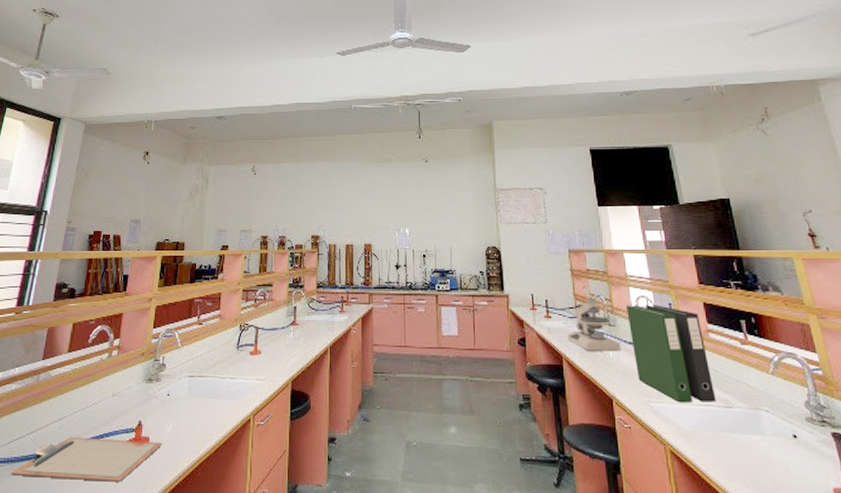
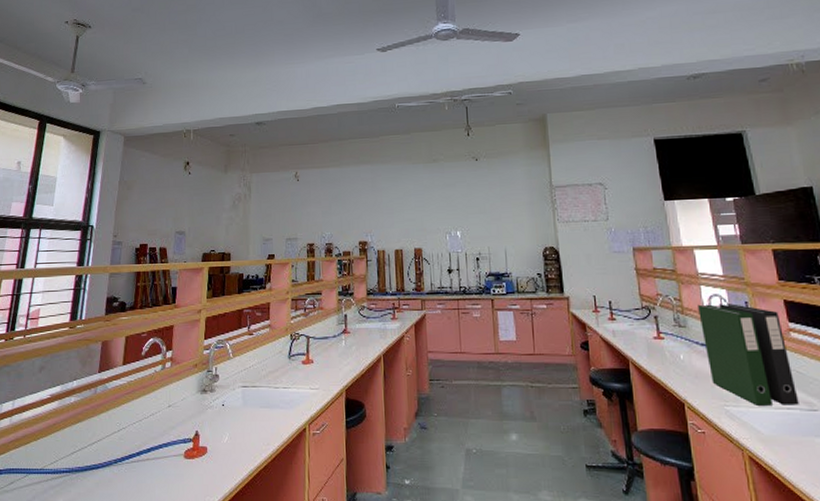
clipboard: present [10,437,162,482] -> none [76,447,220,491]
microscope: present [567,286,621,351] -> none [633,286,693,354]

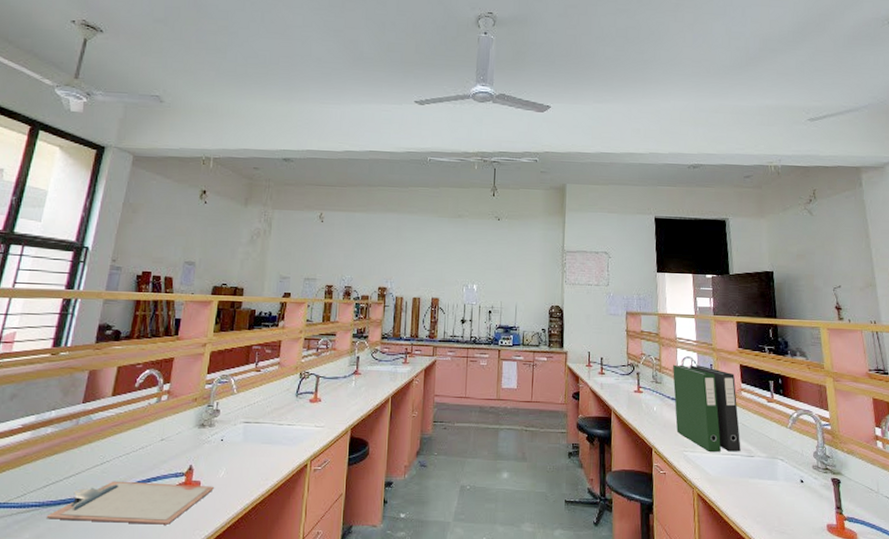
clipboard: none [76,447,220,491] -> present [46,481,214,525]

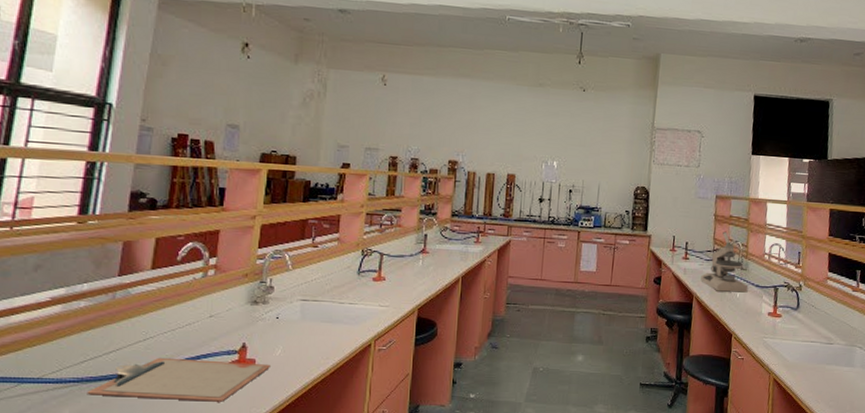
microscope: none [617,346,664,406] -> present [700,231,748,293]
binder: present [673,364,741,452] -> none [758,251,823,339]

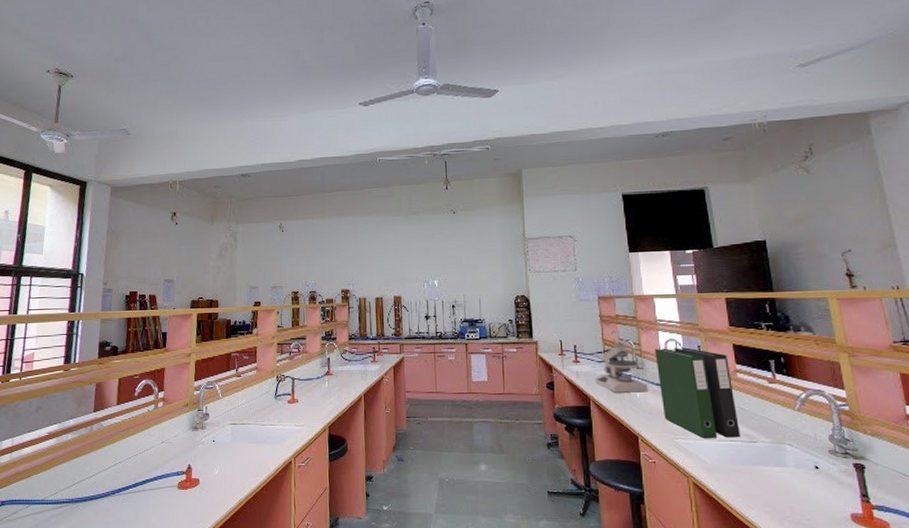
clipboard: present [87,357,270,402] -> none [76,479,211,518]
binder: none [758,251,823,339] -> present [655,347,740,438]

